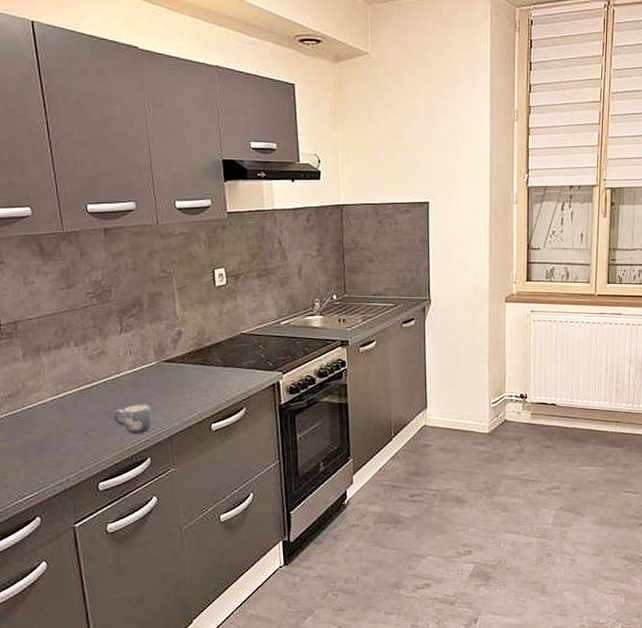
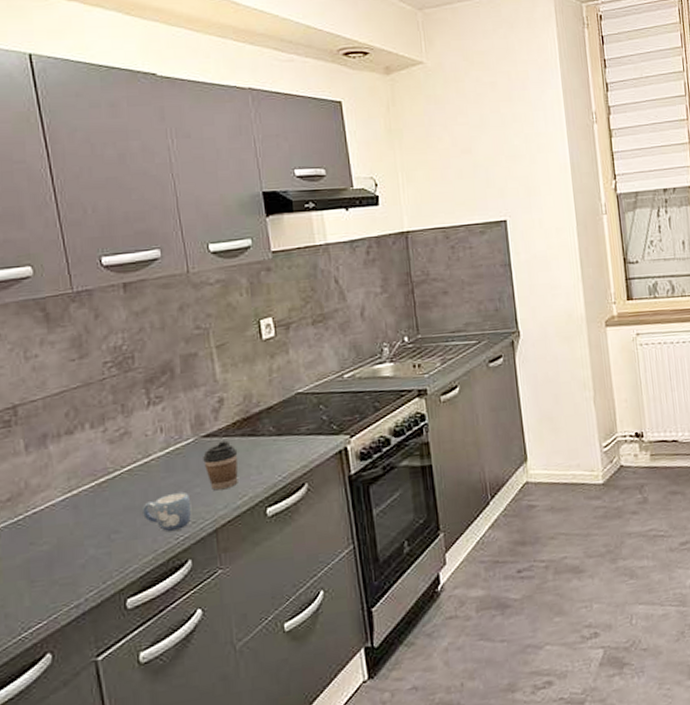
coffee cup: none [163,366,191,406] -> present [203,440,238,491]

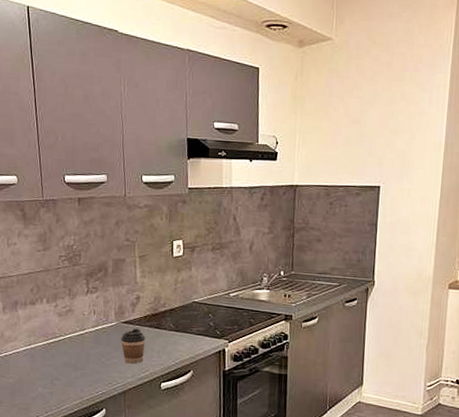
mug: present [142,492,192,531] -> none [76,359,110,386]

